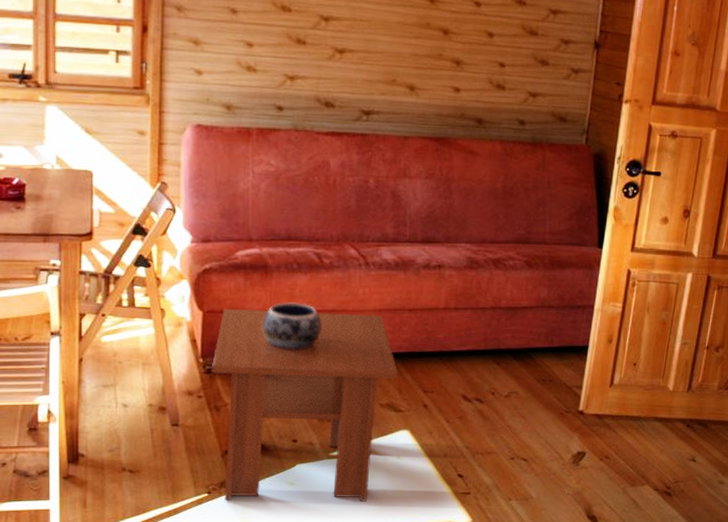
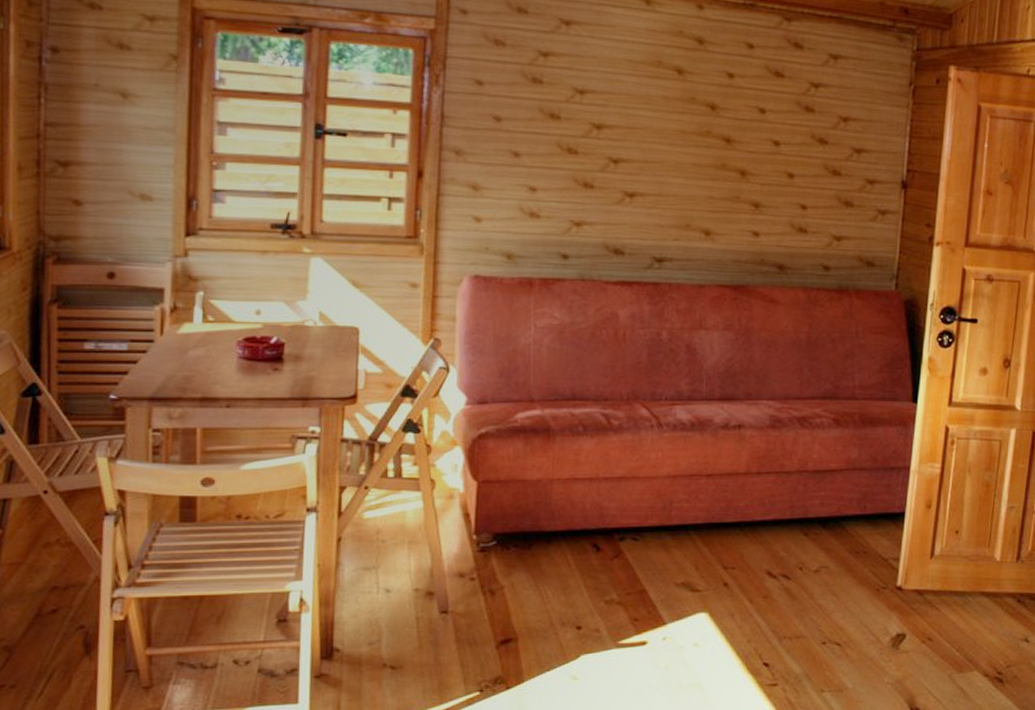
coffee table: present [212,308,398,502] -> none [486,477,695,699]
decorative bowl: present [263,302,322,350] -> none [544,469,610,524]

